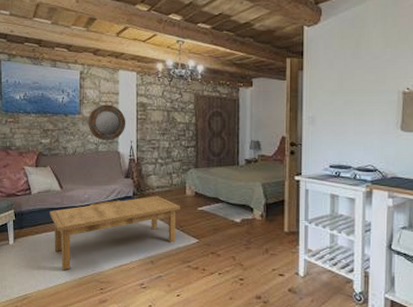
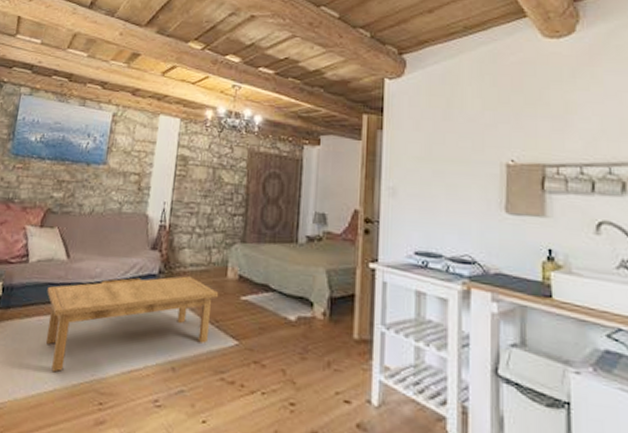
home mirror: present [88,105,126,141] -> none [113,155,161,201]

